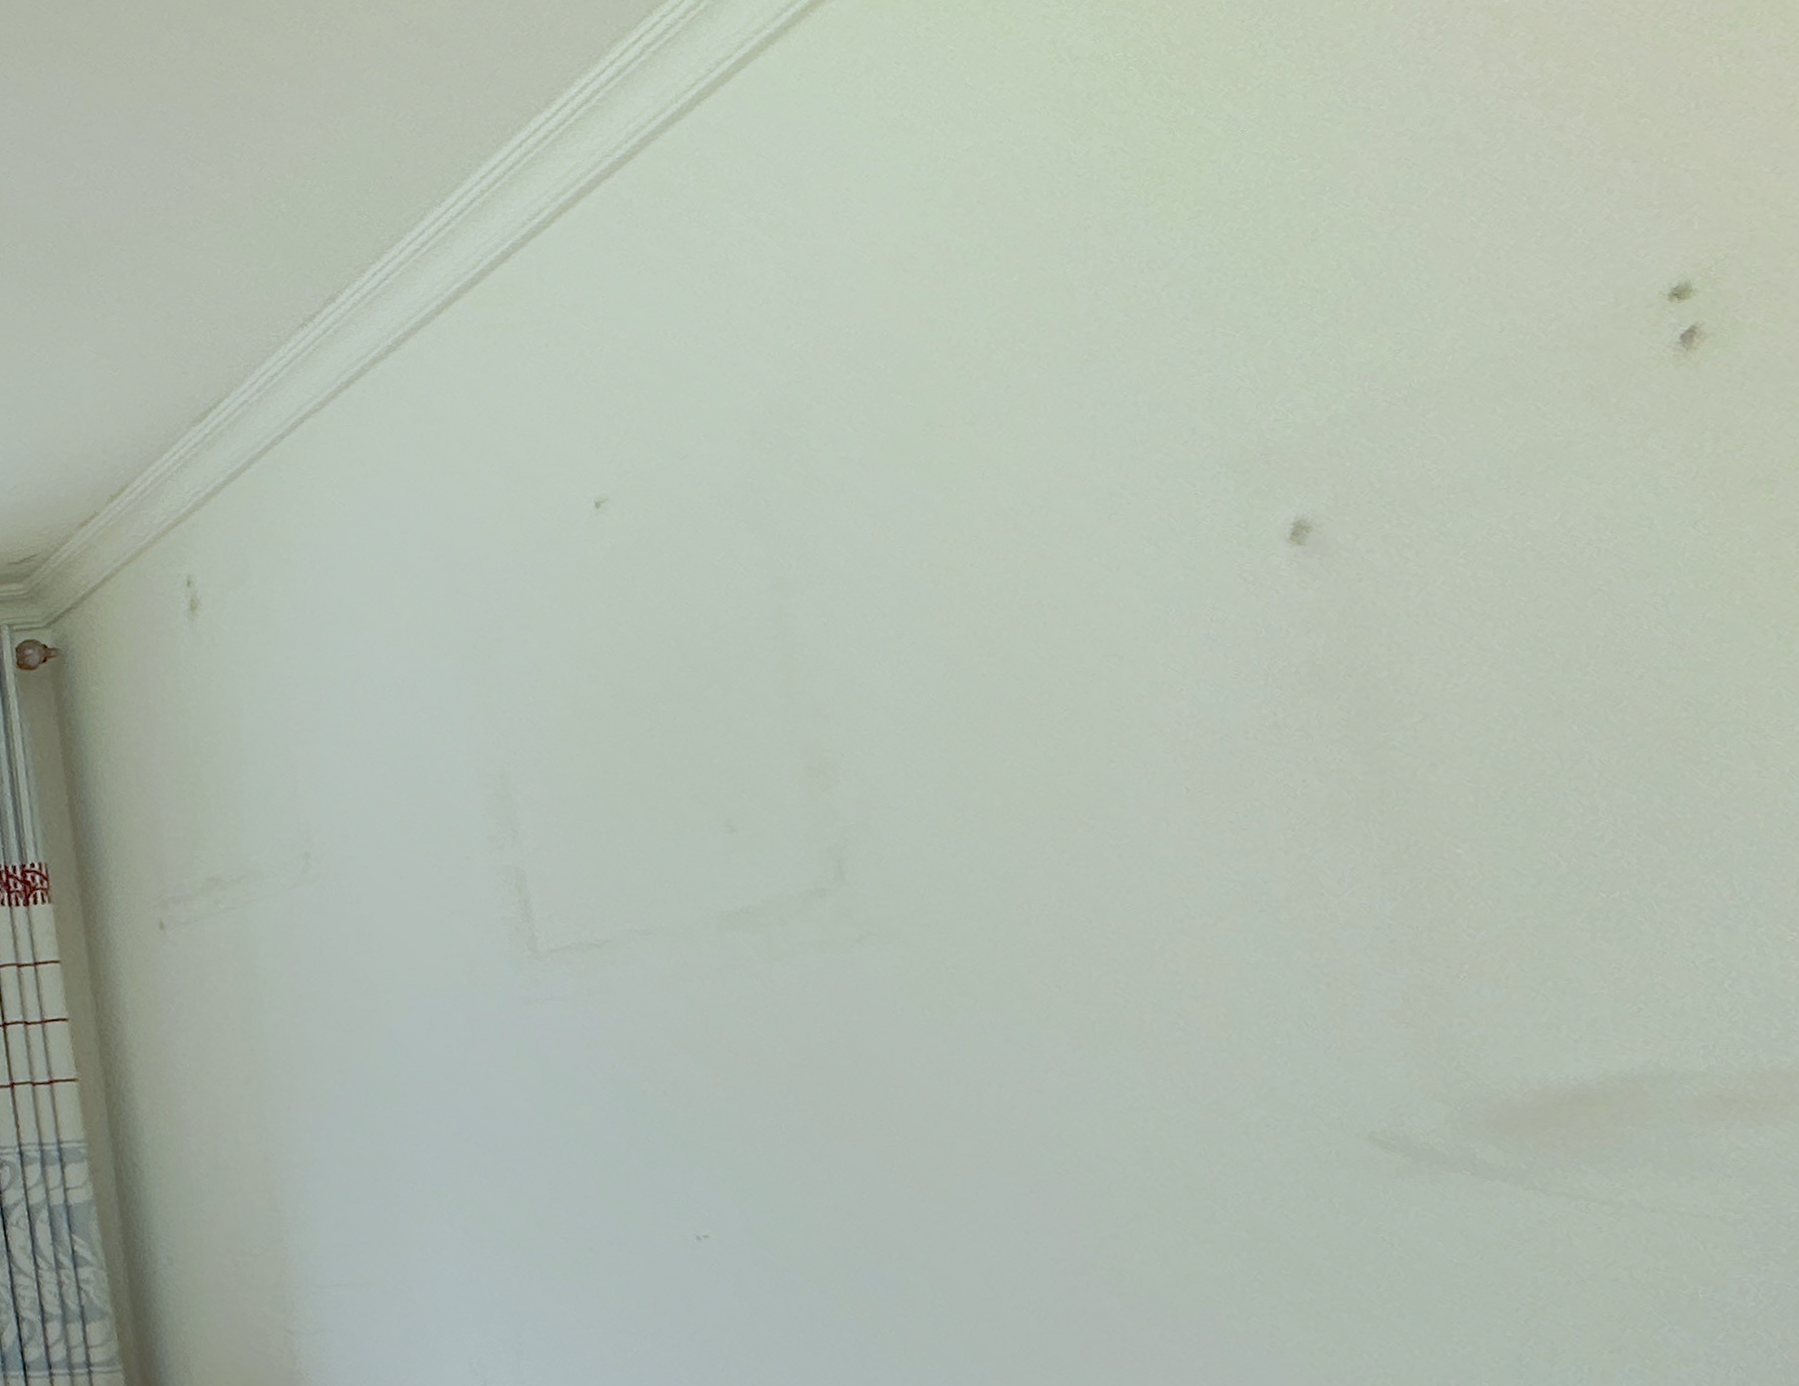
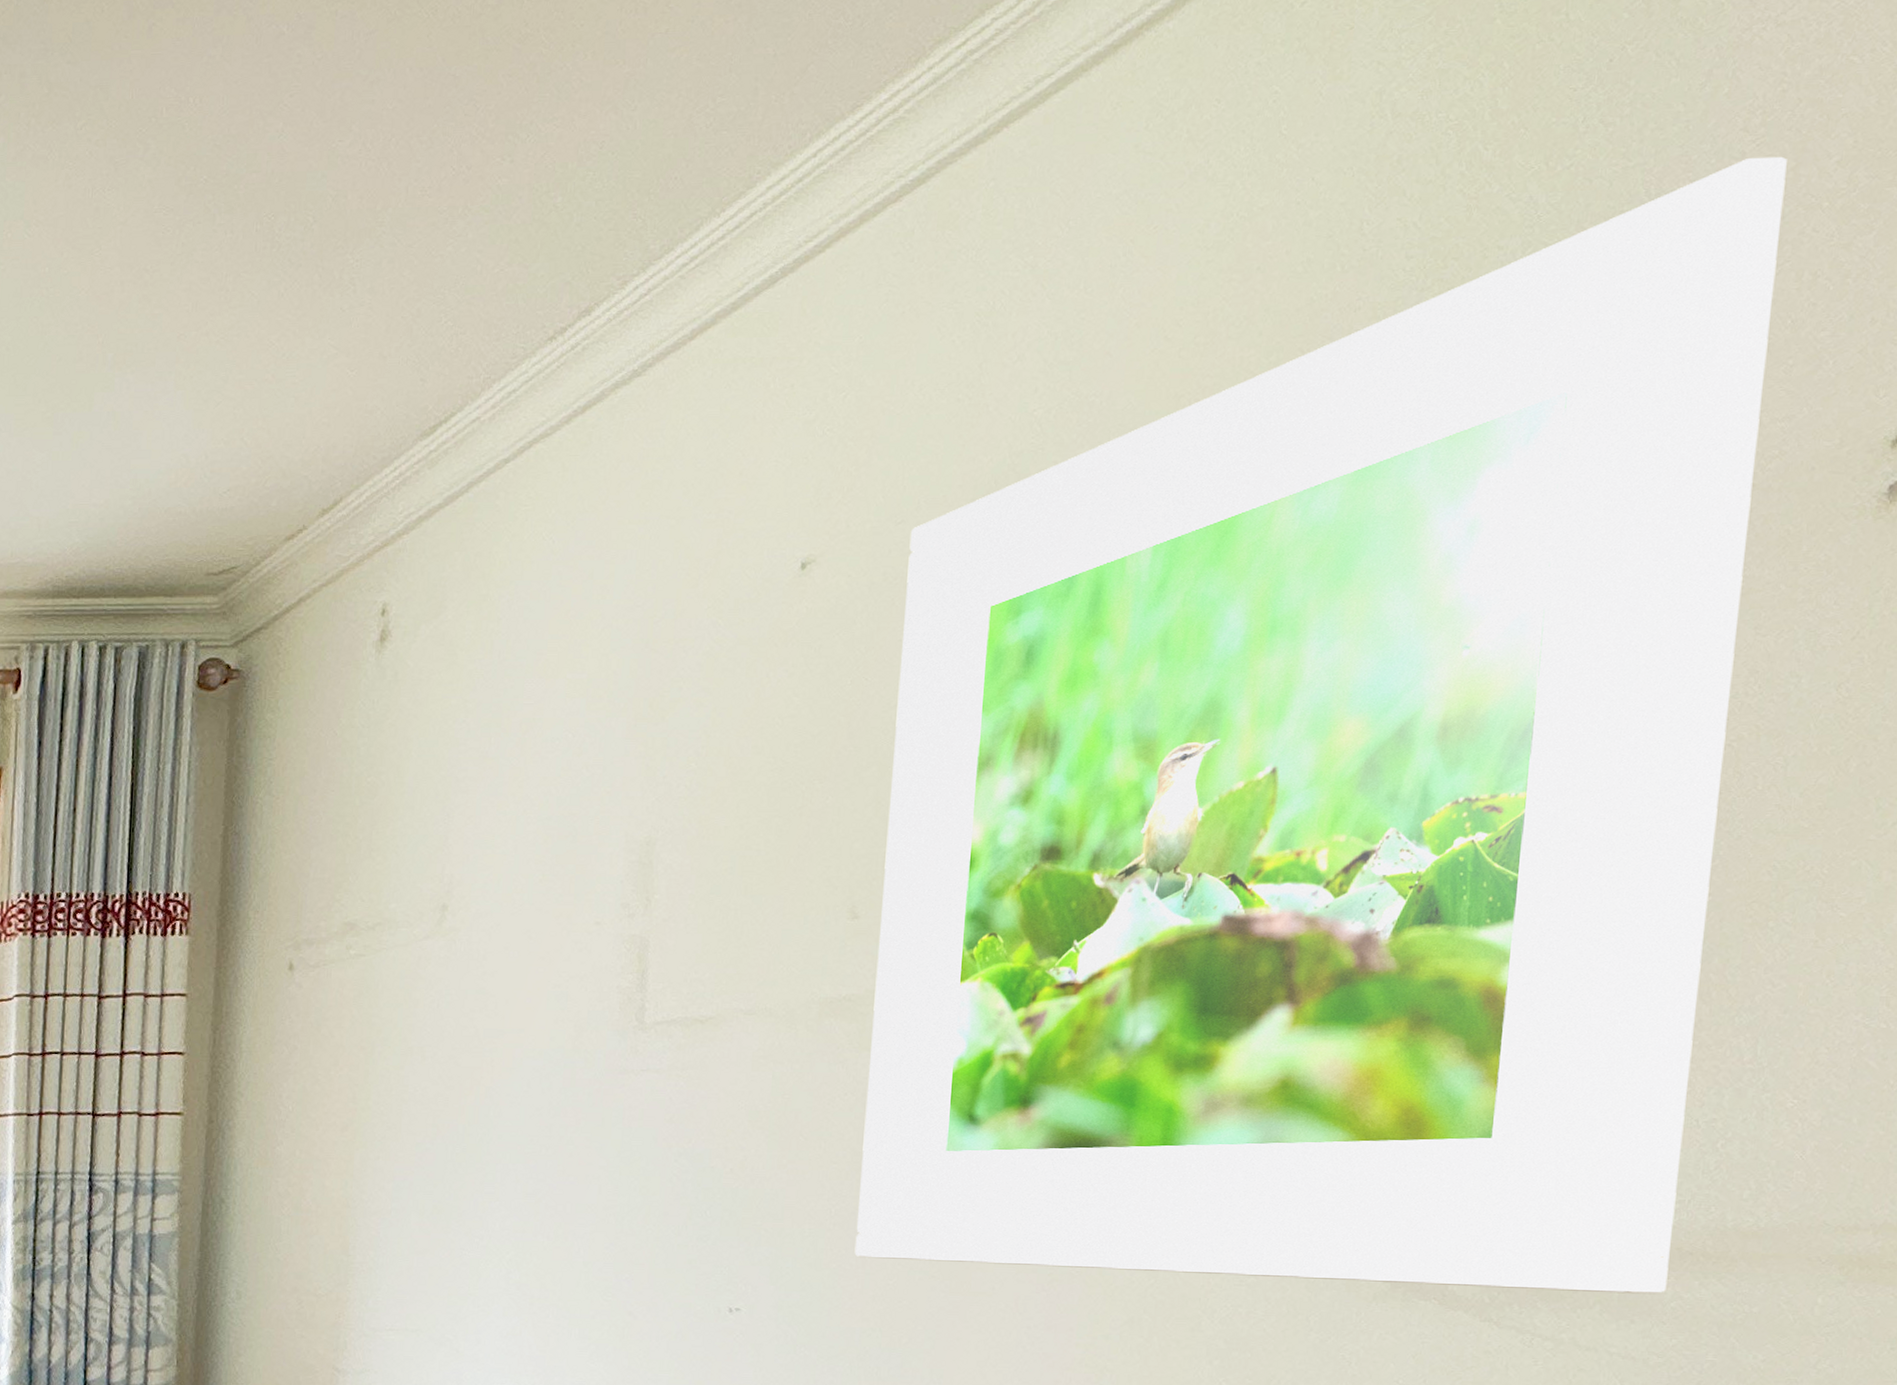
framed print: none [697,57,1720,1173] -> present [854,156,1787,1294]

